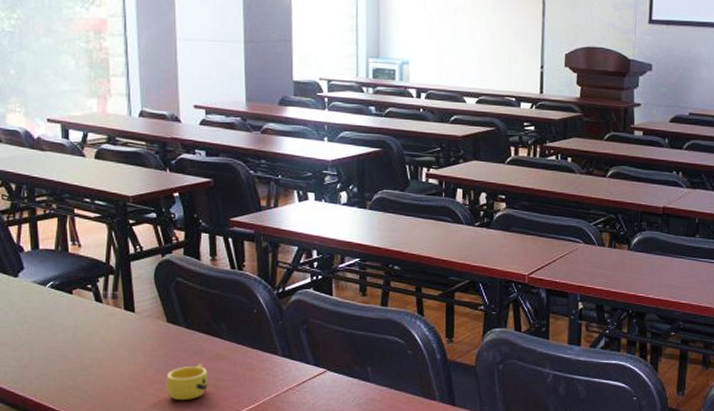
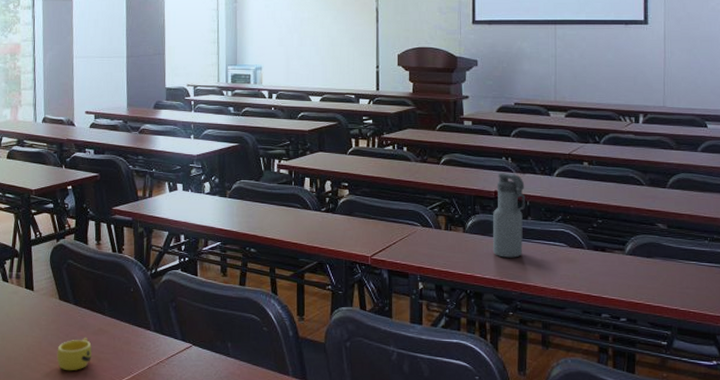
water bottle: none [657,188,695,277] -> present [492,173,525,258]

